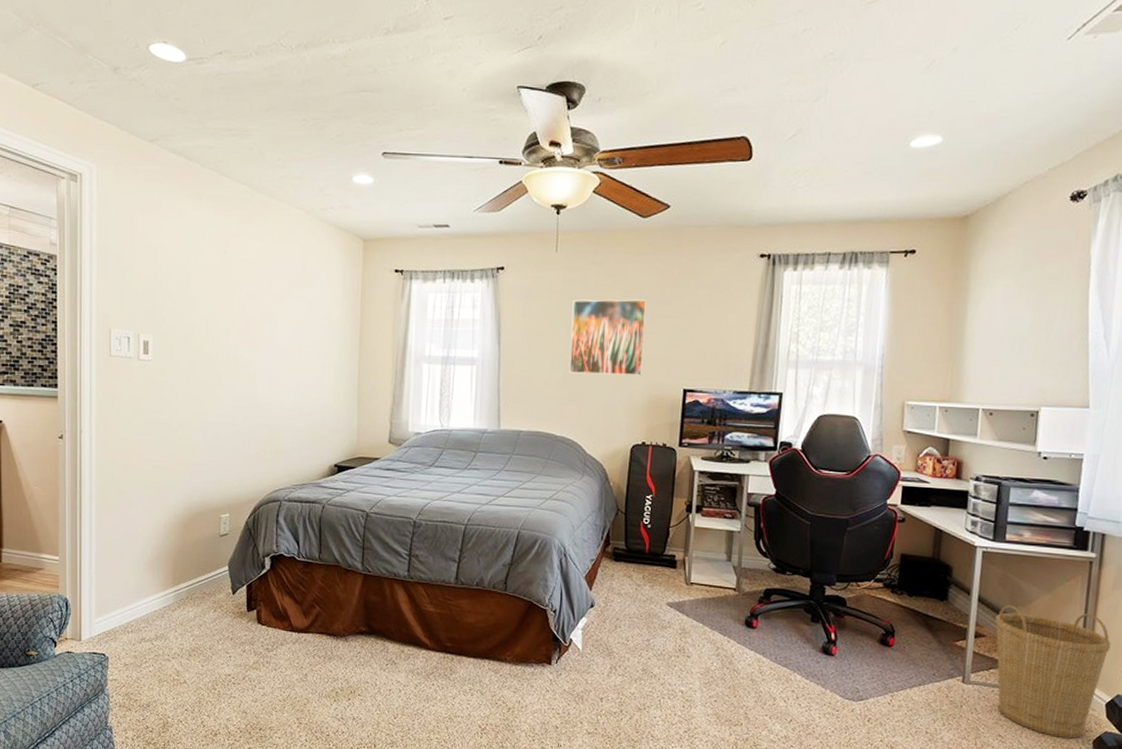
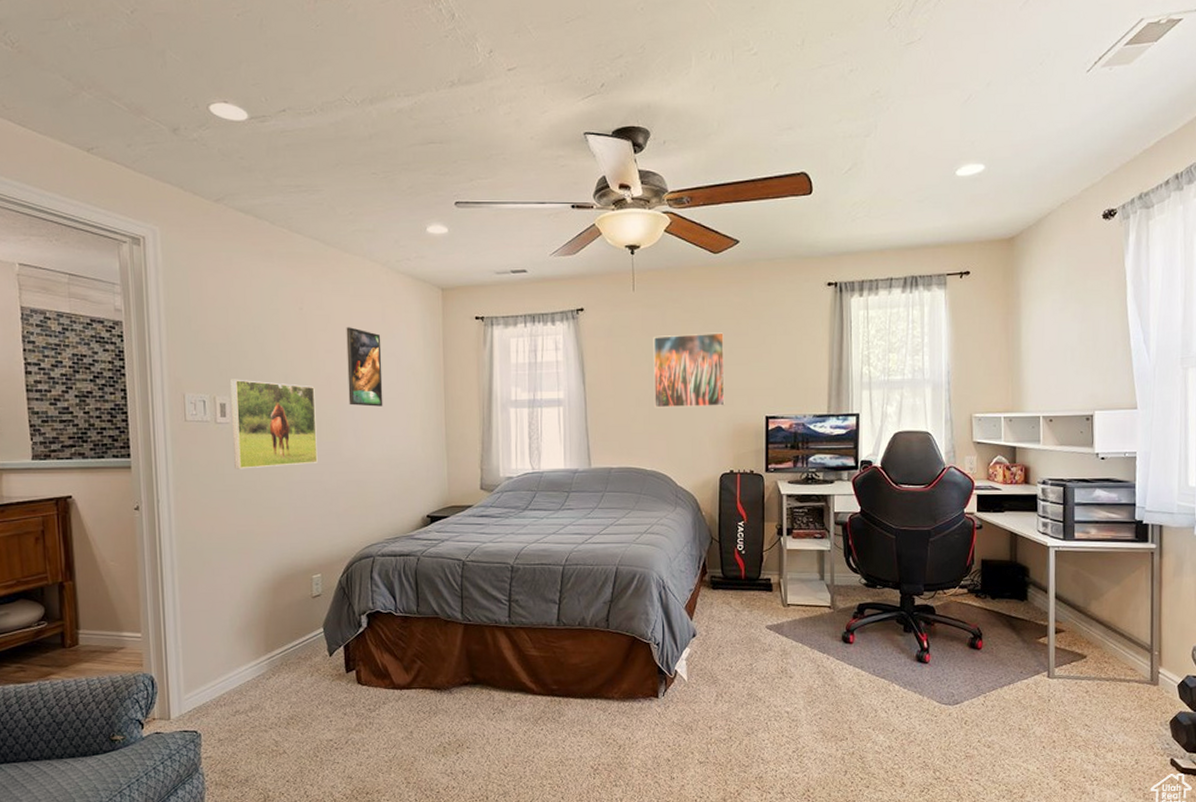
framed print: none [154,317,234,407] -> present [230,379,318,469]
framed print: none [266,273,301,354] -> present [346,327,383,407]
basket: present [995,605,1111,739] -> none [1072,599,1177,721]

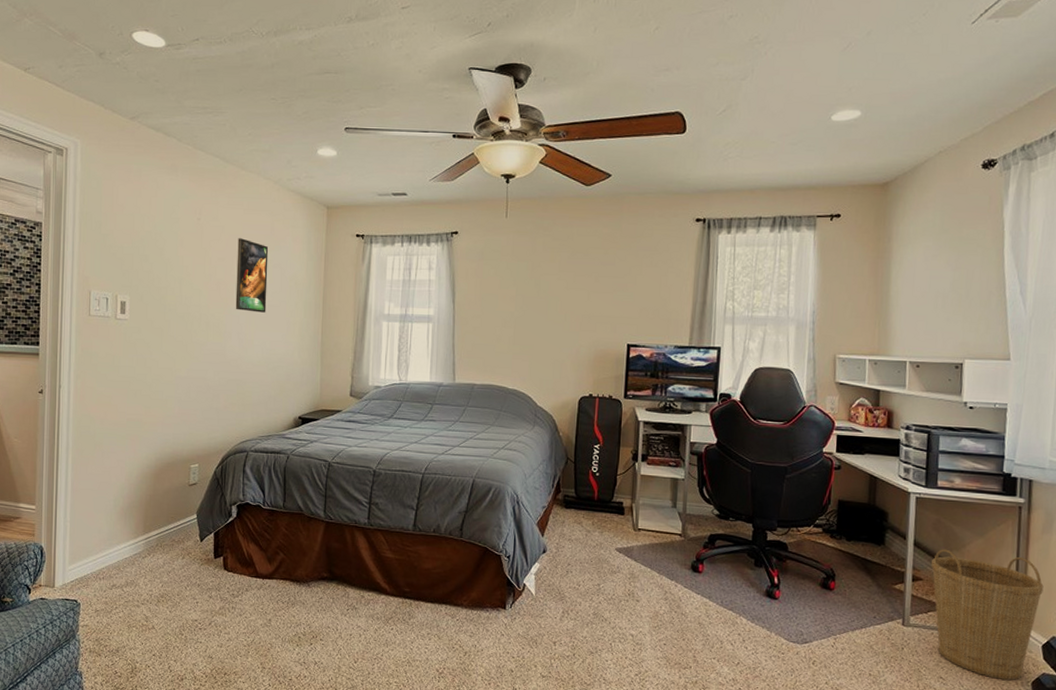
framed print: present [230,379,318,469] -> none [129,279,206,363]
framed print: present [653,332,725,408] -> none [520,261,591,332]
basket: none [1072,599,1177,721] -> present [931,549,1044,680]

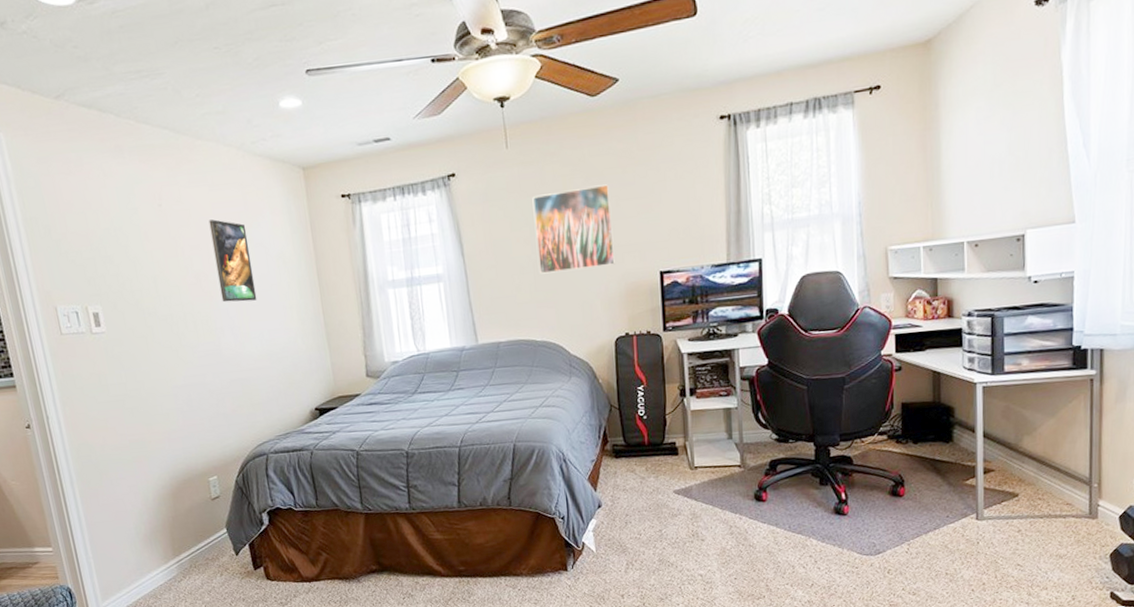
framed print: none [520,261,591,332] -> present [532,184,615,274]
basket: present [931,549,1044,680] -> none [1003,431,1119,557]

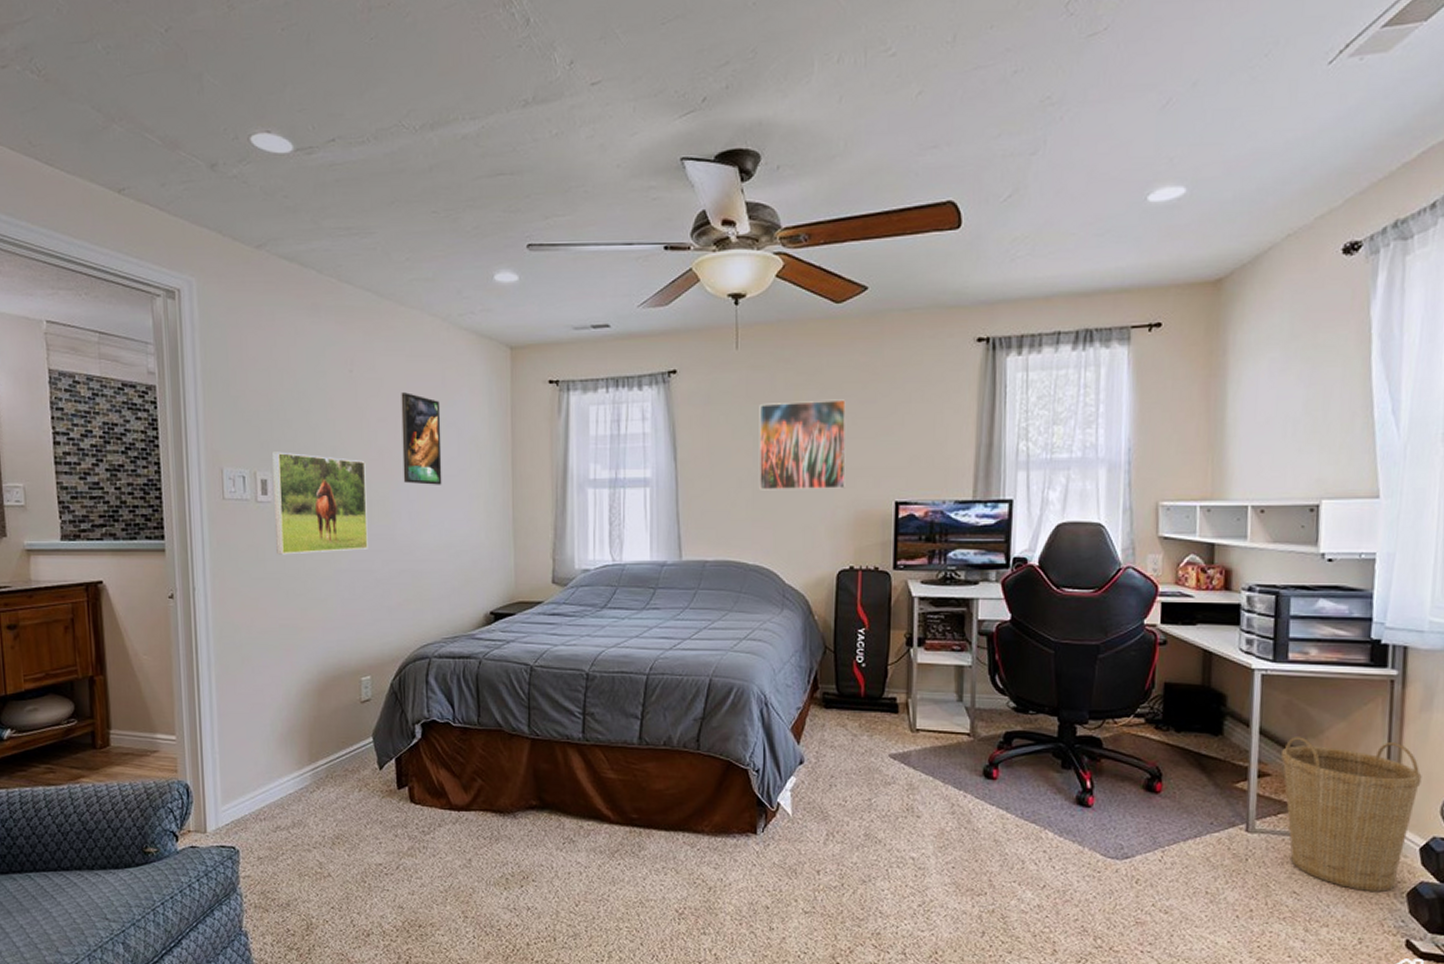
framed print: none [99,285,199,379] -> present [272,451,368,555]
basket: none [1003,431,1119,557] -> present [1281,737,1422,892]

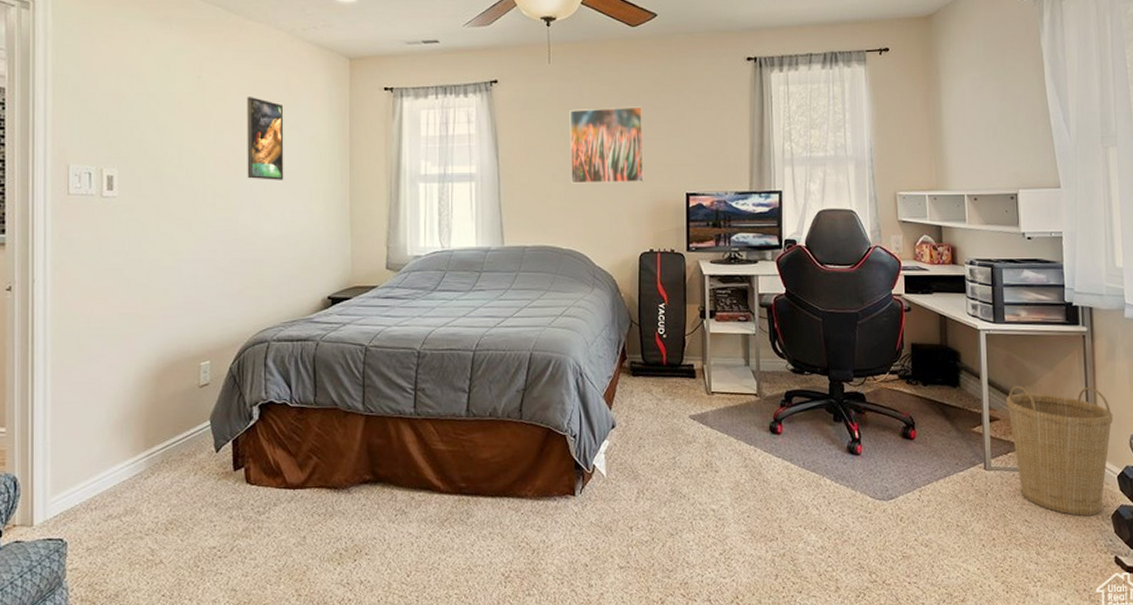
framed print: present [272,451,368,555] -> none [120,150,211,247]

